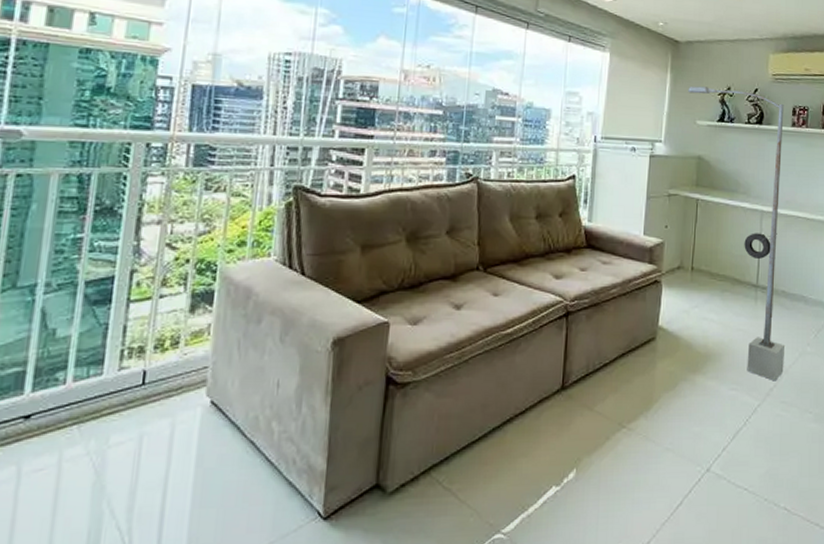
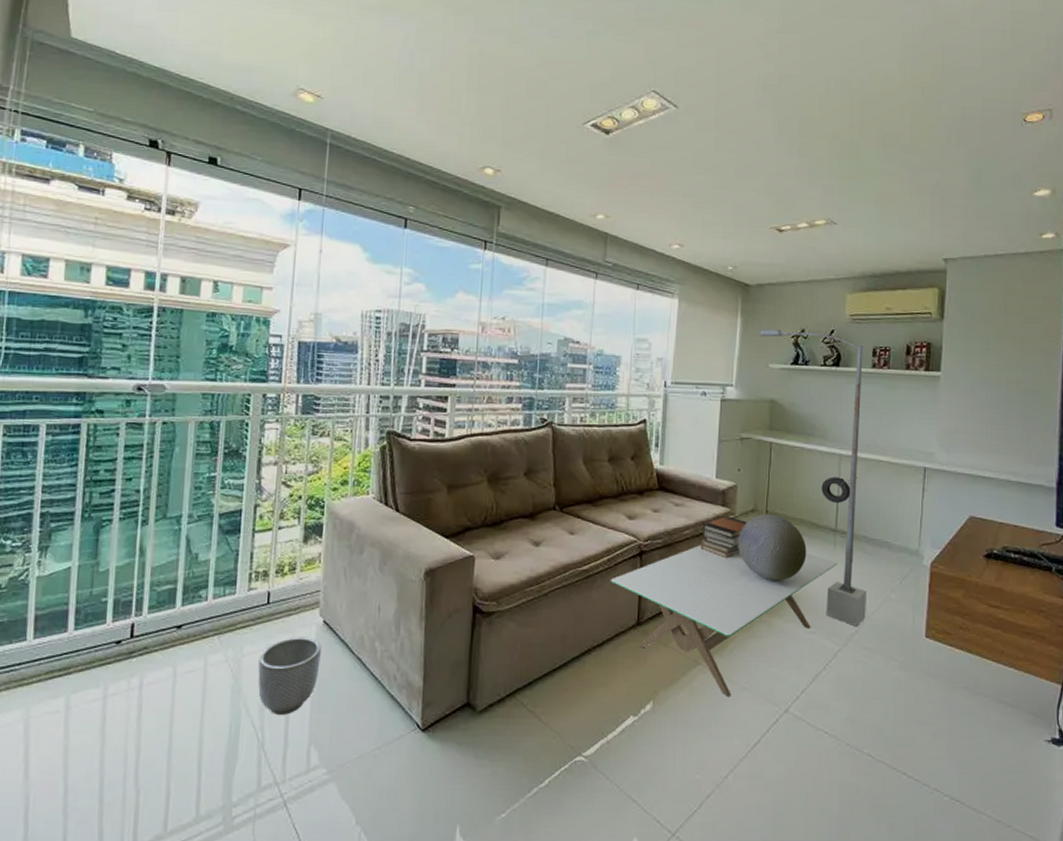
planter: none [126,421,207,514] -> present [257,637,321,715]
coffee table: none [536,304,758,459] -> present [611,545,837,696]
book stack: none [627,273,673,317] -> present [700,515,747,559]
decorative sphere: none [664,271,730,339] -> present [738,514,807,581]

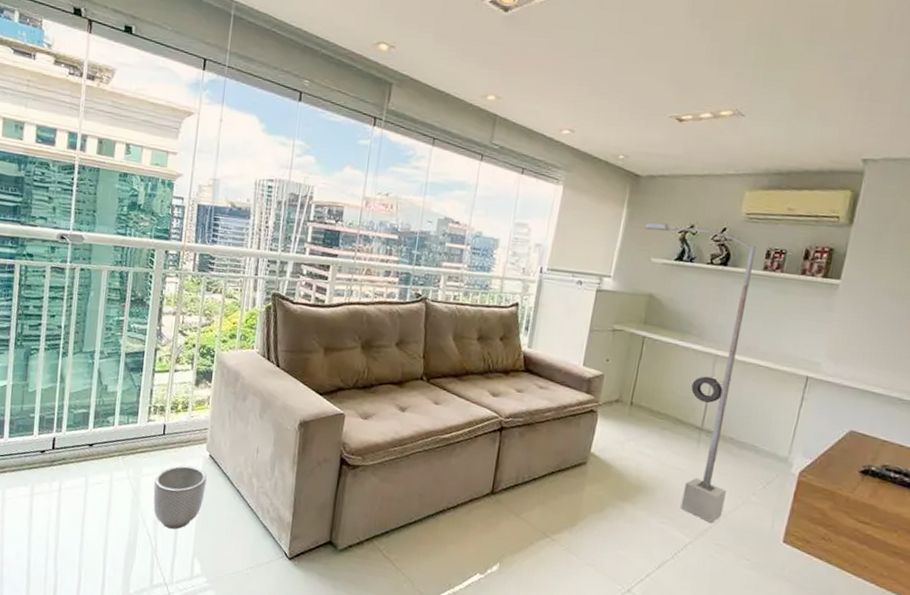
coffee table: present [611,545,837,696] -> none [470,427,699,570]
book stack: present [700,515,747,559] -> none [560,403,610,444]
decorative sphere: present [738,514,807,581] -> none [598,405,669,471]

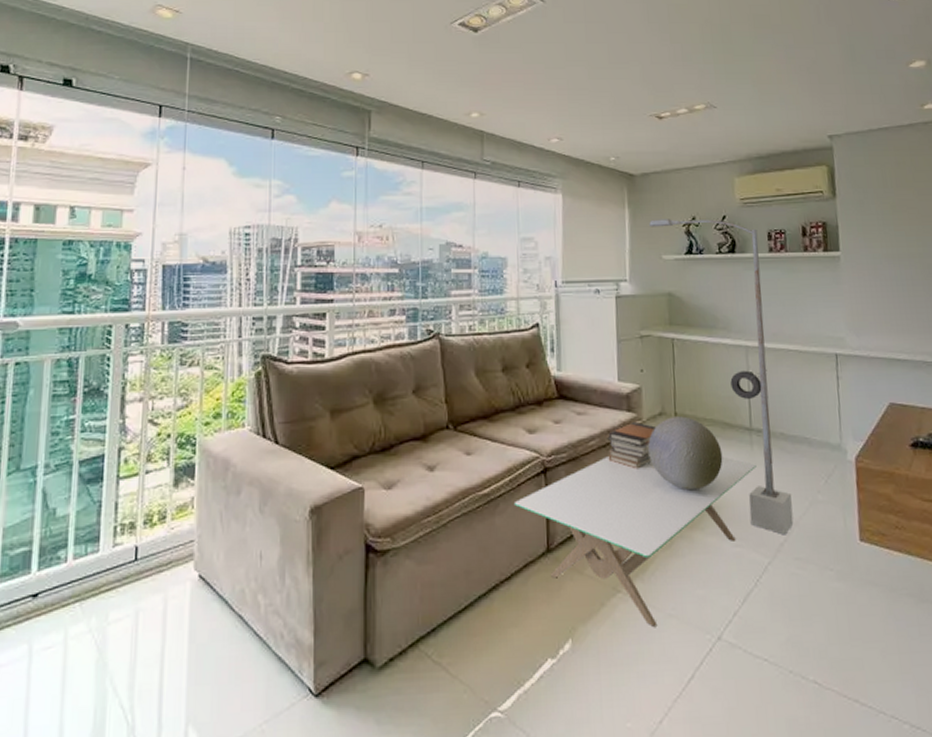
planter: present [153,465,207,530] -> none [125,595,197,691]
coffee table: none [470,427,699,570] -> present [515,456,757,627]
book stack: none [560,403,610,444] -> present [607,421,656,469]
decorative sphere: none [598,405,669,471] -> present [648,416,723,491]

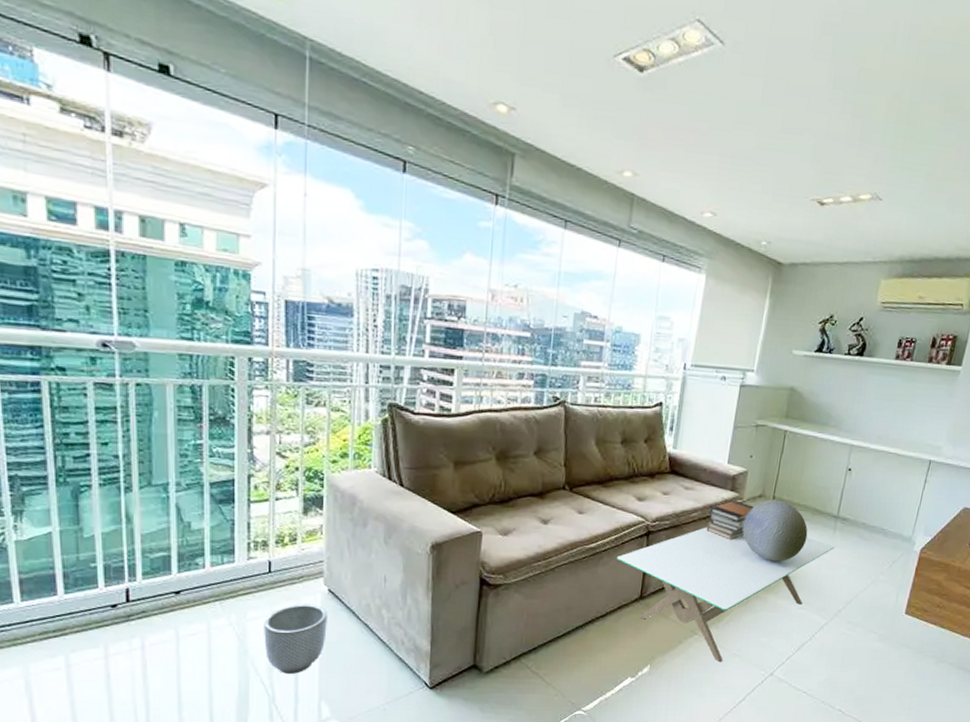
planter: none [125,595,197,691] -> present [264,604,327,674]
street lamp: present [649,219,794,535] -> none [787,312,890,604]

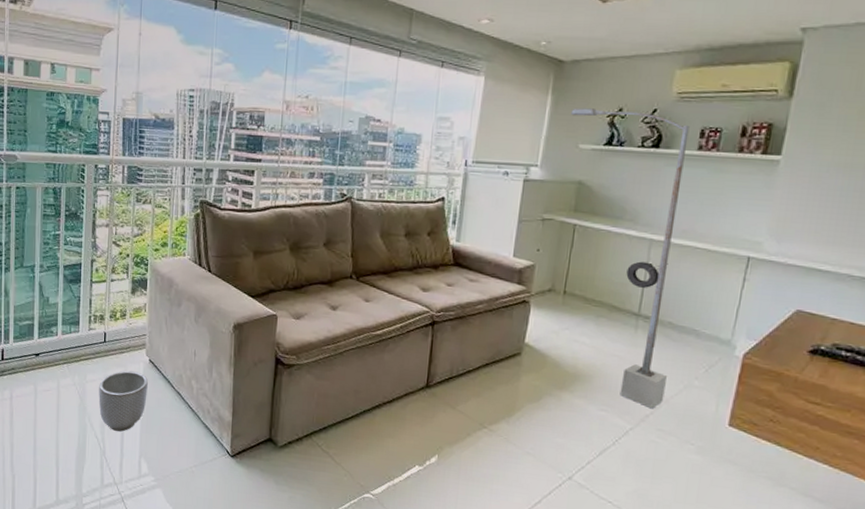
coffee table: present [617,527,835,662] -> none [403,319,637,459]
book stack: present [706,500,754,540] -> none [492,293,543,334]
decorative sphere: present [743,499,808,562] -> none [532,294,605,360]
street lamp: none [787,312,890,604] -> present [571,108,690,409]

